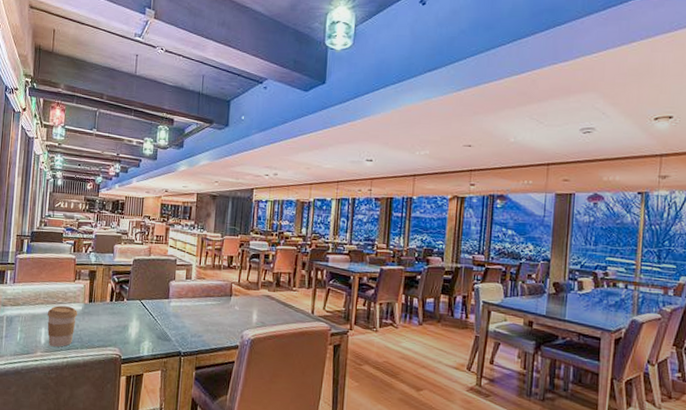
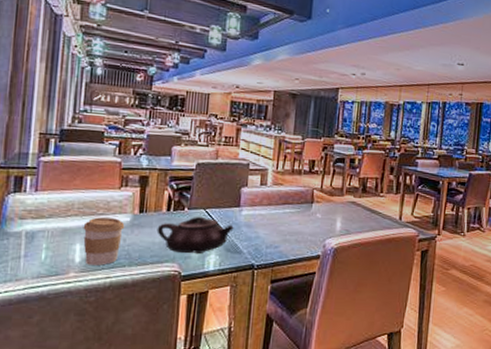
teapot: none [102,306,164,341] -> present [157,216,234,254]

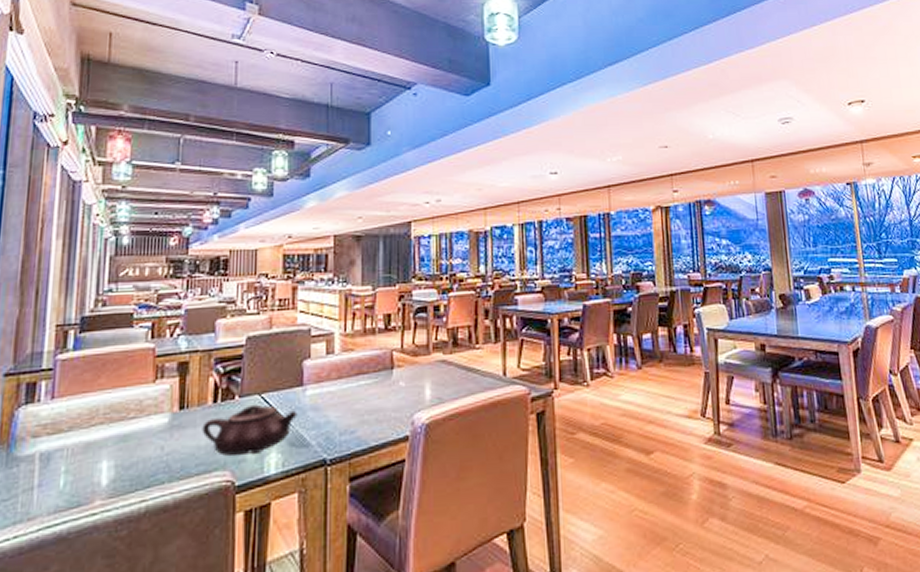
coffee cup: present [83,217,125,266] -> none [110,421,162,487]

